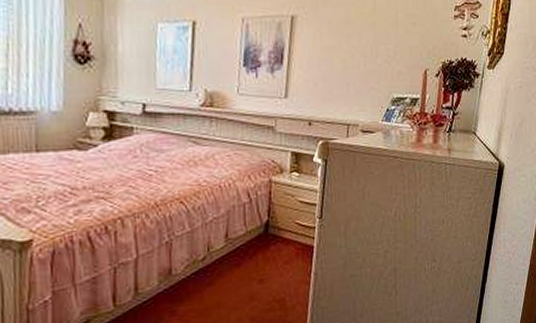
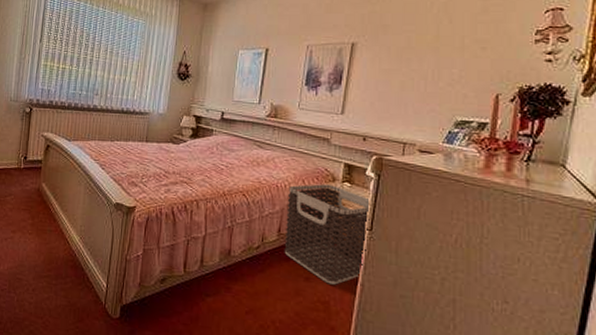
clothes hamper: none [232,176,320,281] -> present [284,184,372,285]

